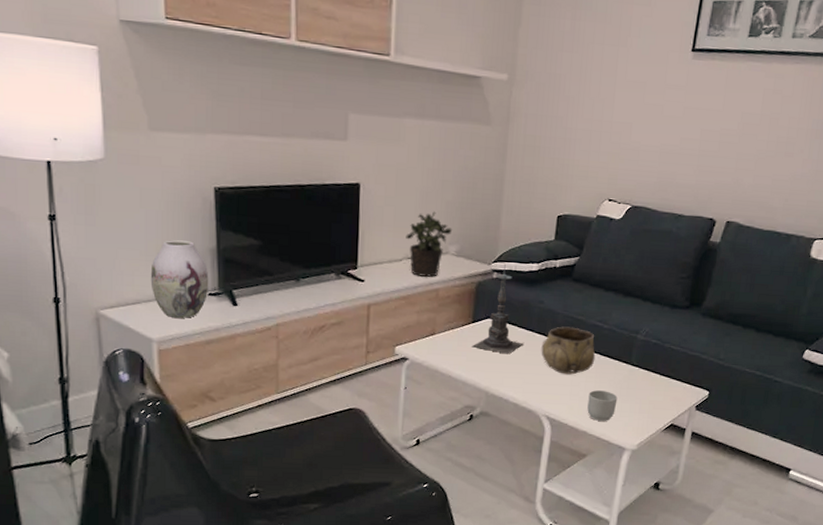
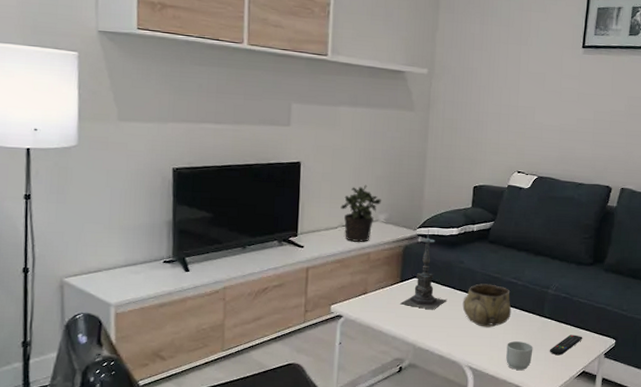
vase: present [150,240,209,318] -> none [112,214,165,284]
remote control: none [635,384,673,407] -> present [549,334,583,356]

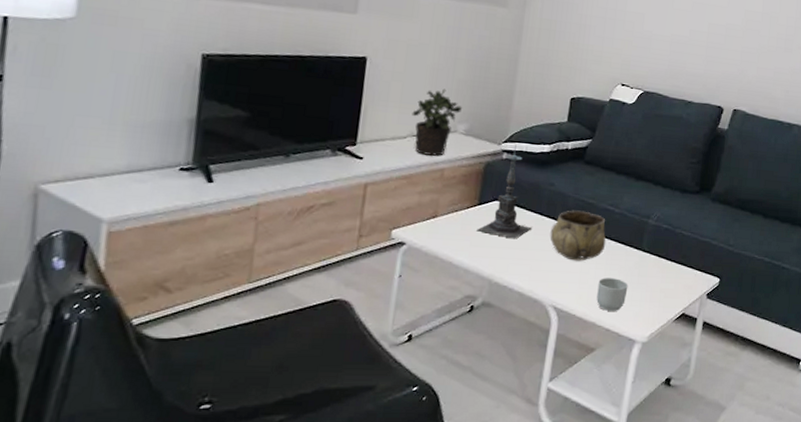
remote control: present [549,334,583,356] -> none [646,271,685,295]

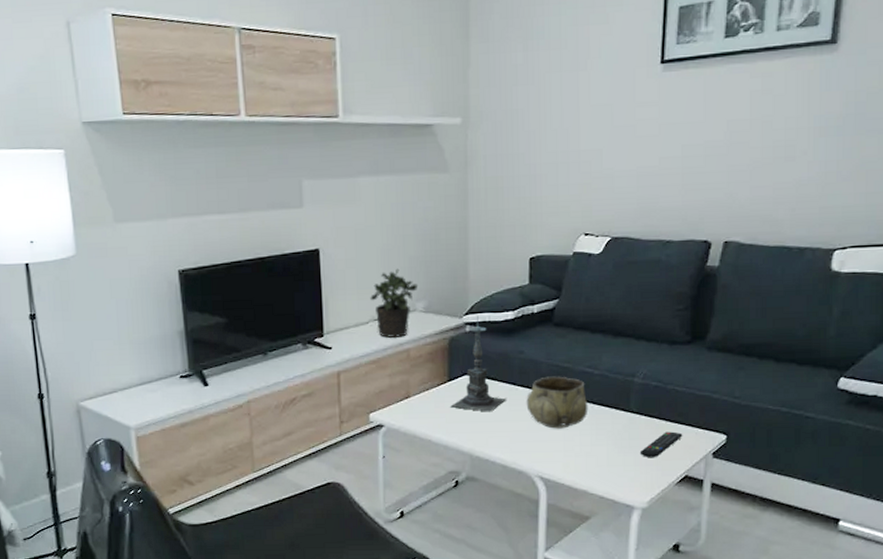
mug: present [596,278,628,311] -> none [585,443,619,478]
remote control: none [646,271,685,295] -> present [639,431,683,458]

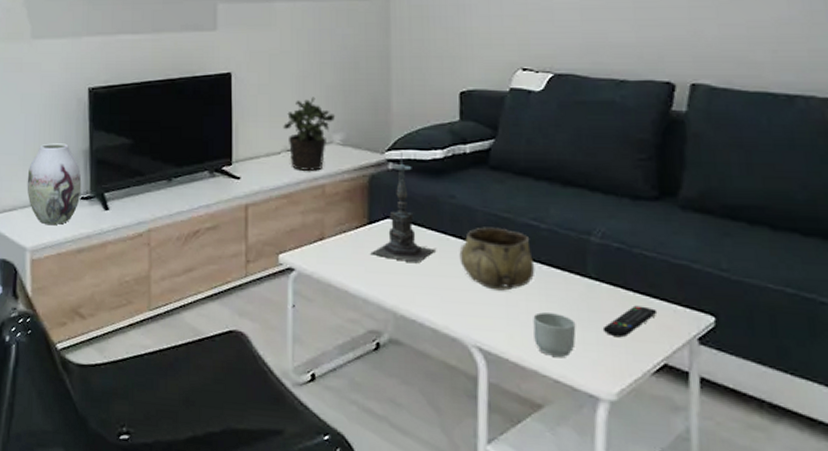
vase: none [124,326,180,403] -> present [27,143,82,225]
mug: none [585,443,619,478] -> present [533,312,576,357]

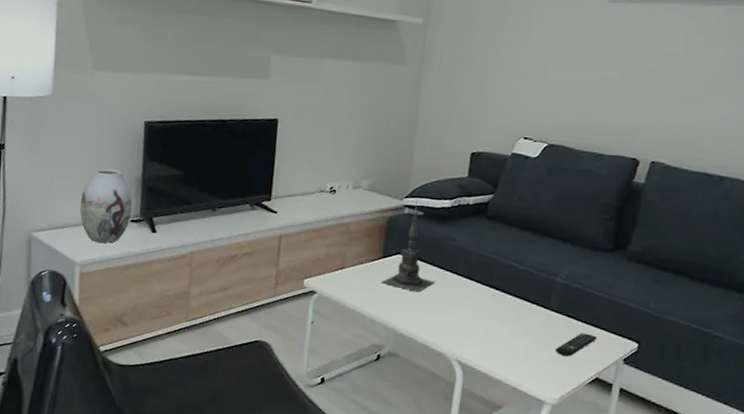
potted plant: present [283,97,336,171] -> none [319,146,366,211]
decorative bowl: present [459,227,535,291] -> none [453,265,511,318]
mug: present [533,312,576,357] -> none [502,335,536,370]

